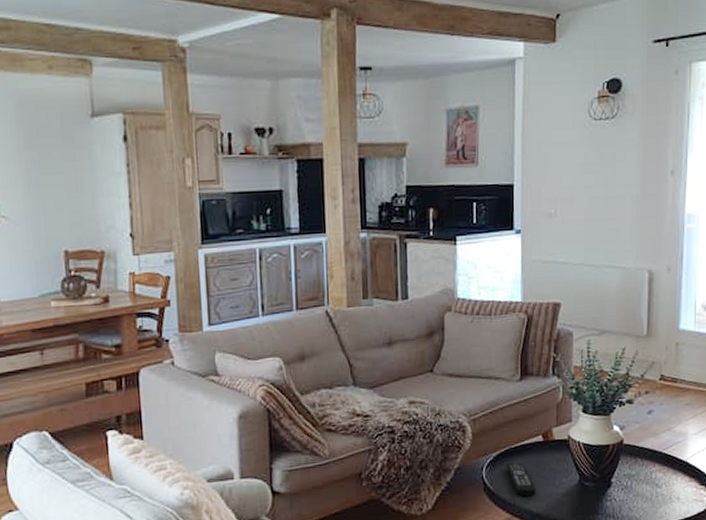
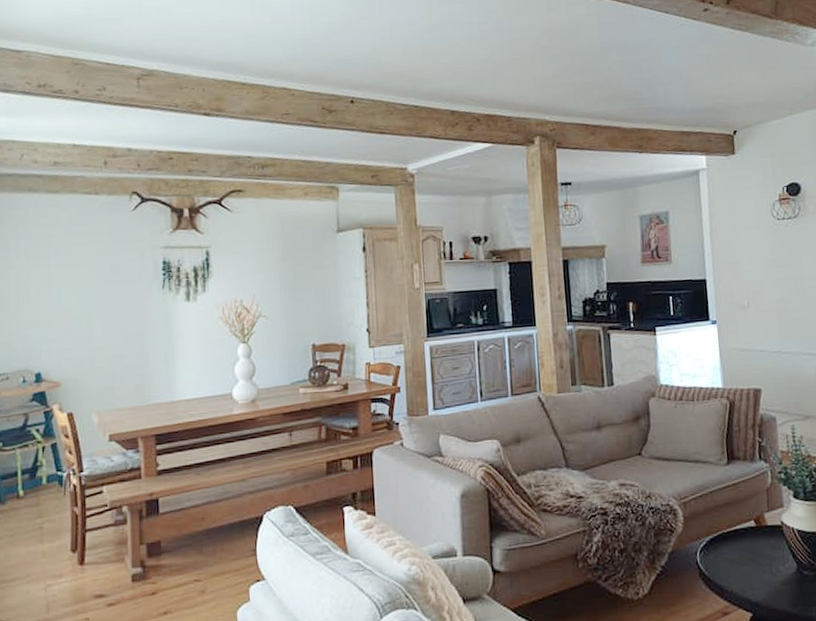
remote control: present [505,462,537,497] -> none [719,547,754,584]

